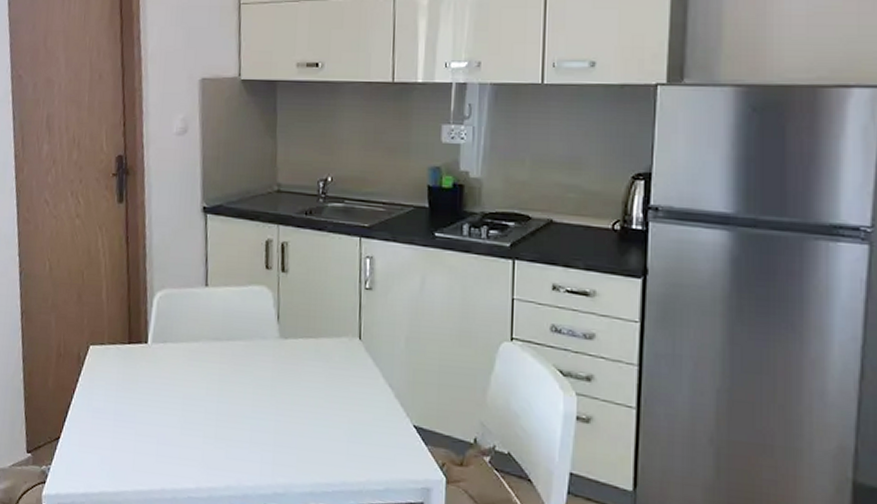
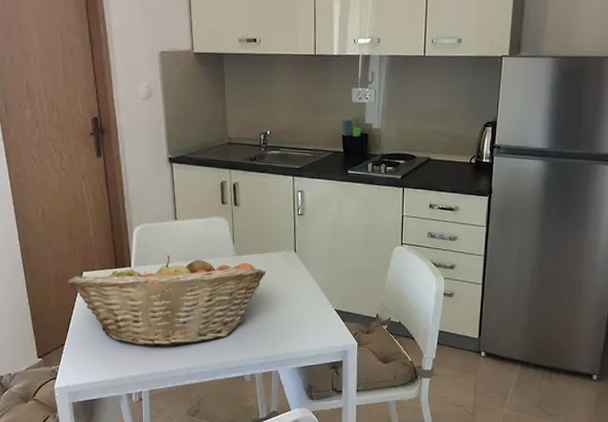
fruit basket: none [69,332,320,456] -> present [66,255,266,346]

